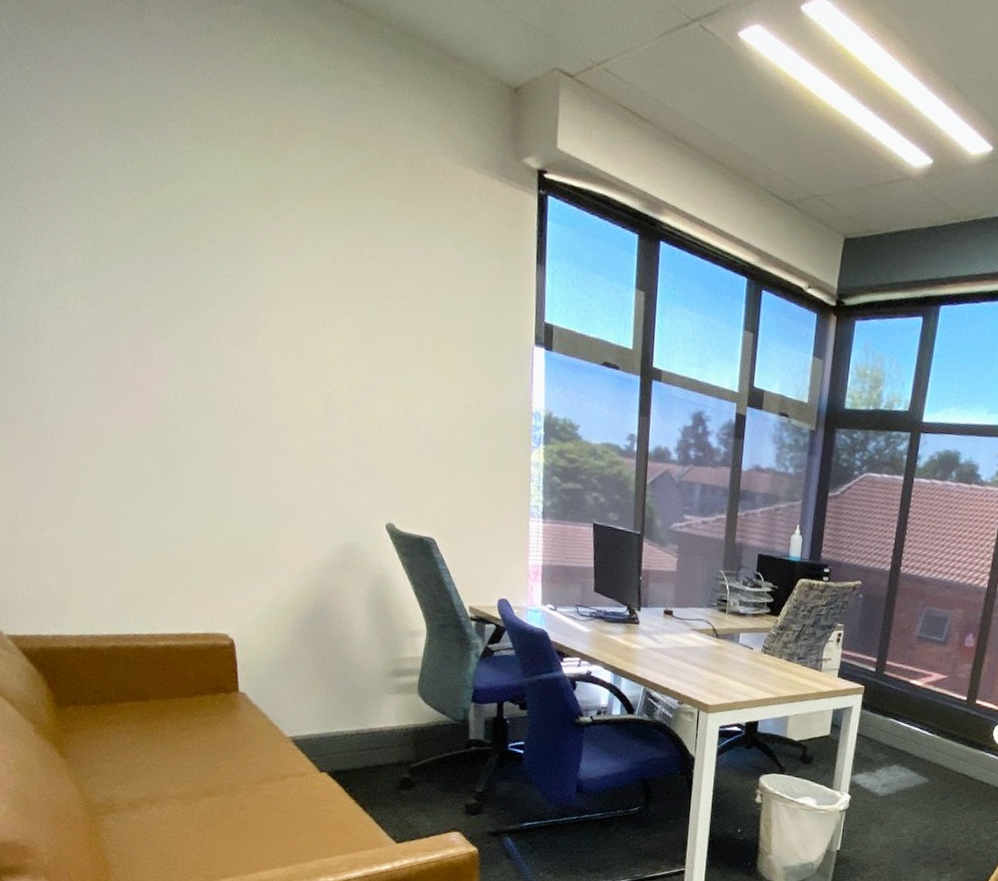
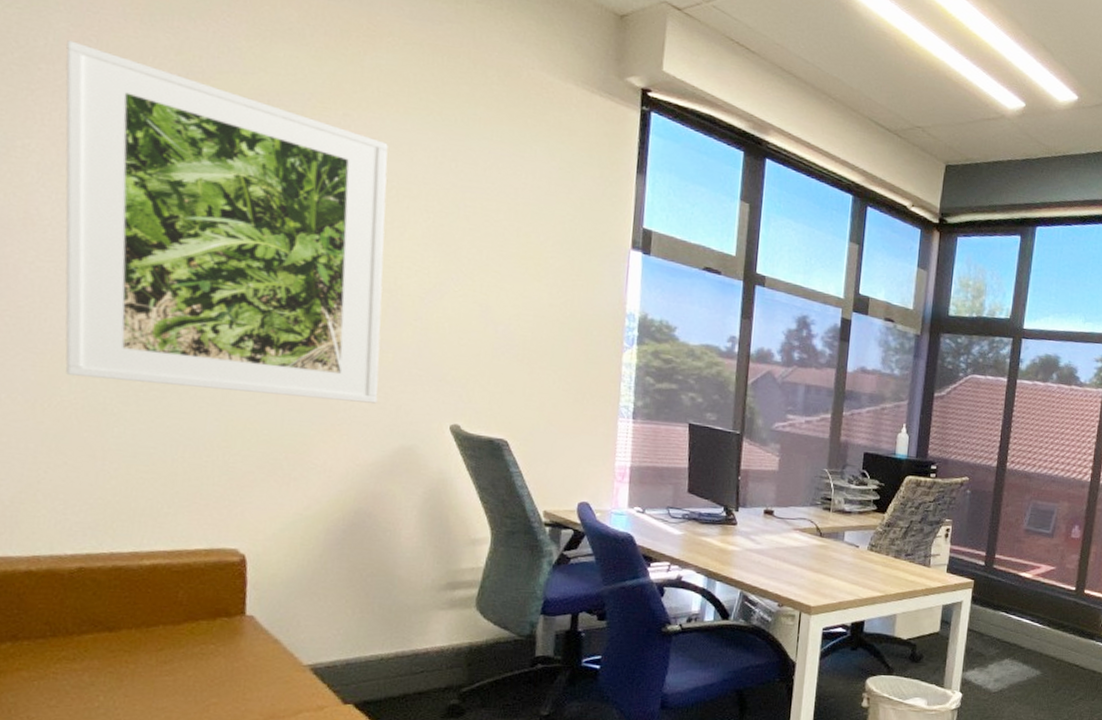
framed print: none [45,156,325,503] -> present [65,40,388,404]

